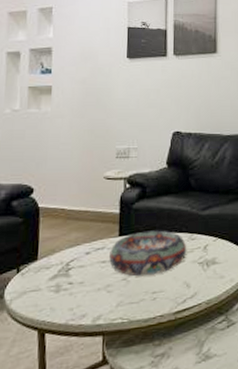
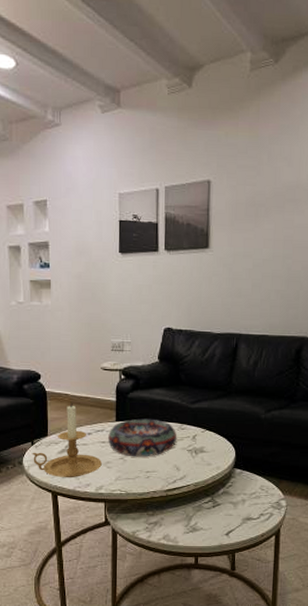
candle holder: none [16,219,101,310] -> present [32,403,102,478]

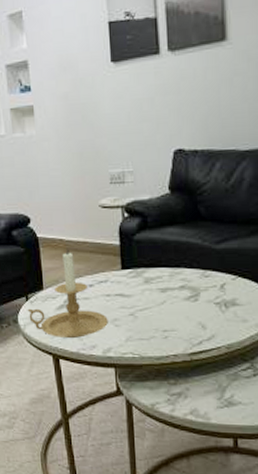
decorative bowl: present [108,418,177,457] -> none [113,264,200,313]

